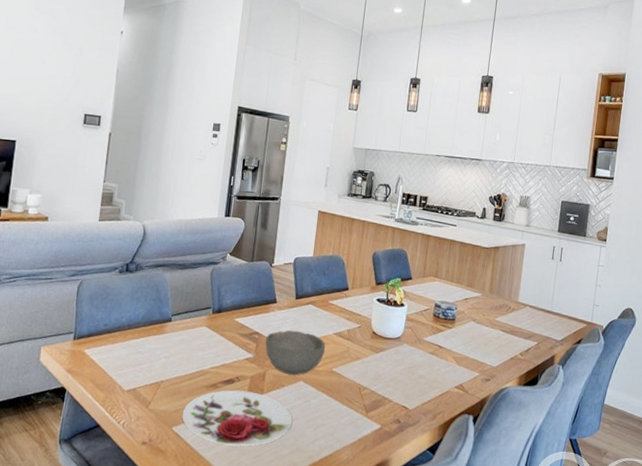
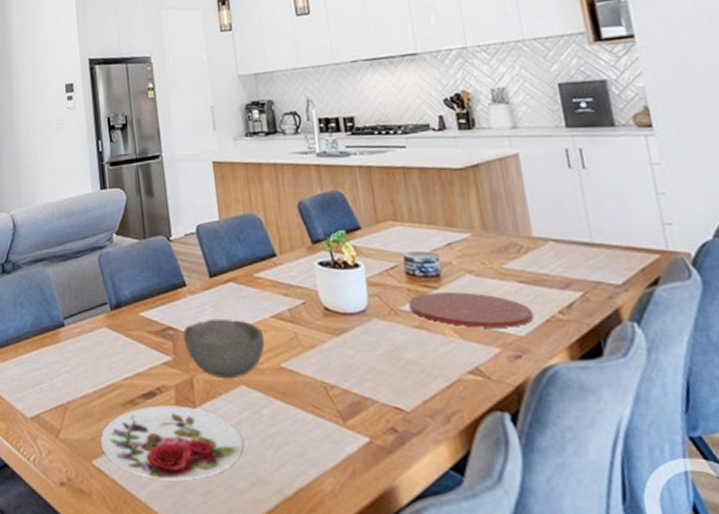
plate: none [429,330,505,360] -> present [408,292,534,328]

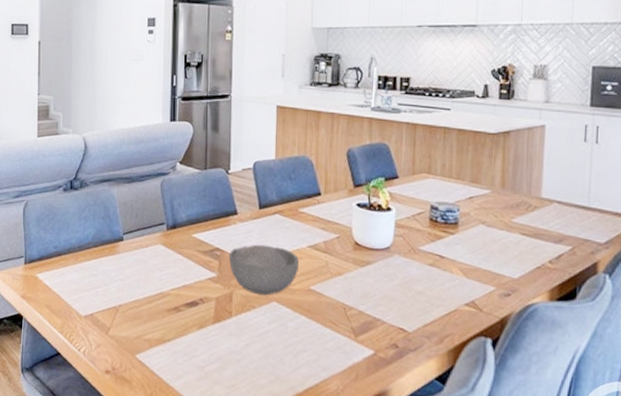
plate: present [100,405,243,481] -> none [144,313,268,375]
plate: present [408,292,534,328] -> none [427,237,528,271]

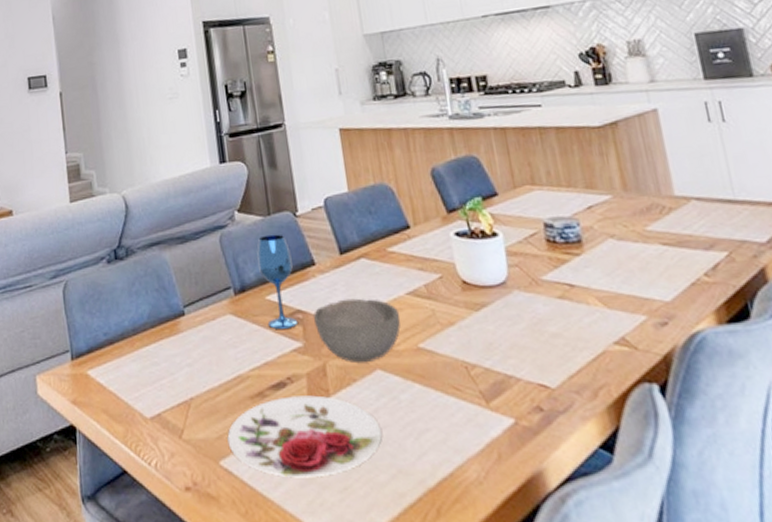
plate: none [144,313,268,375] -> present [227,395,382,478]
wineglass: none [190,185,219,262] -> present [257,234,298,329]

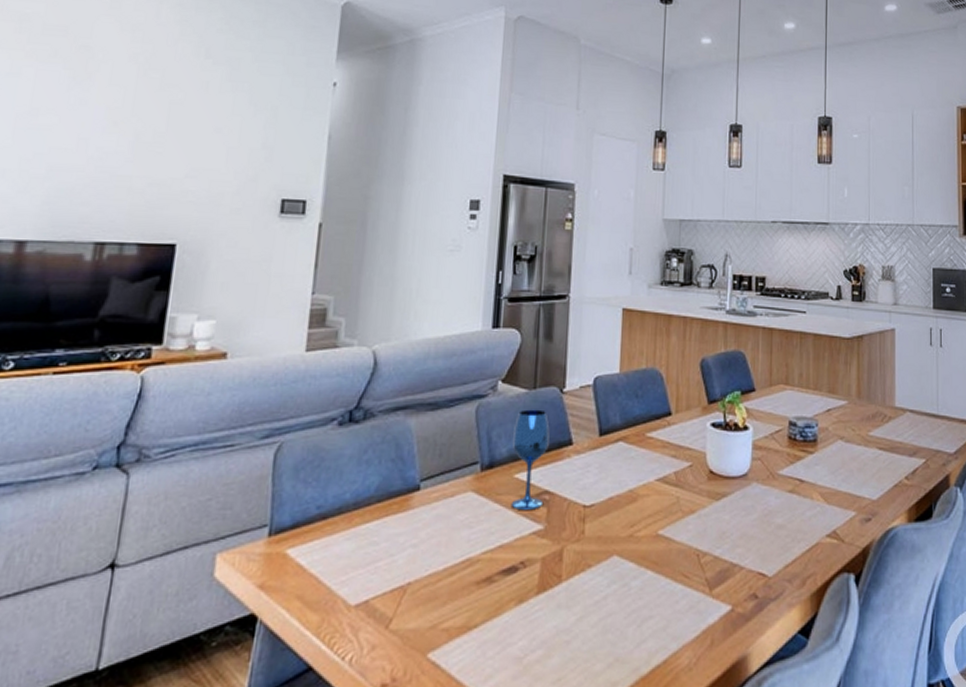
plate: present [227,395,382,478] -> none [441,581,606,670]
bowl: present [313,298,401,364] -> none [559,482,646,549]

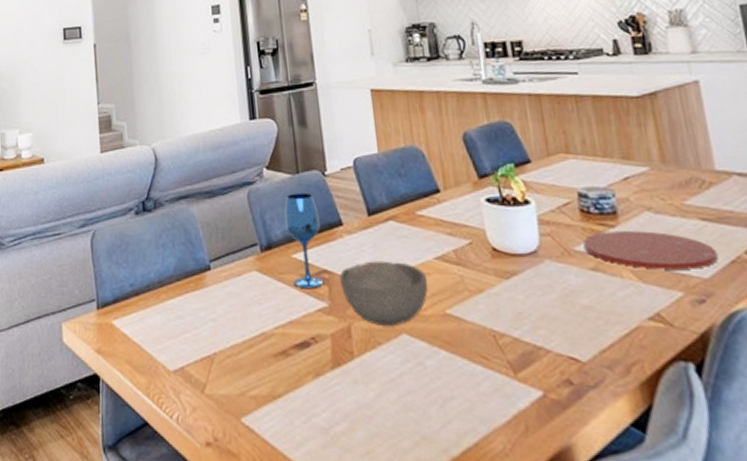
bowl: none [559,482,646,549] -> present [339,260,428,327]
plate: none [786,458,886,492] -> present [583,231,719,270]

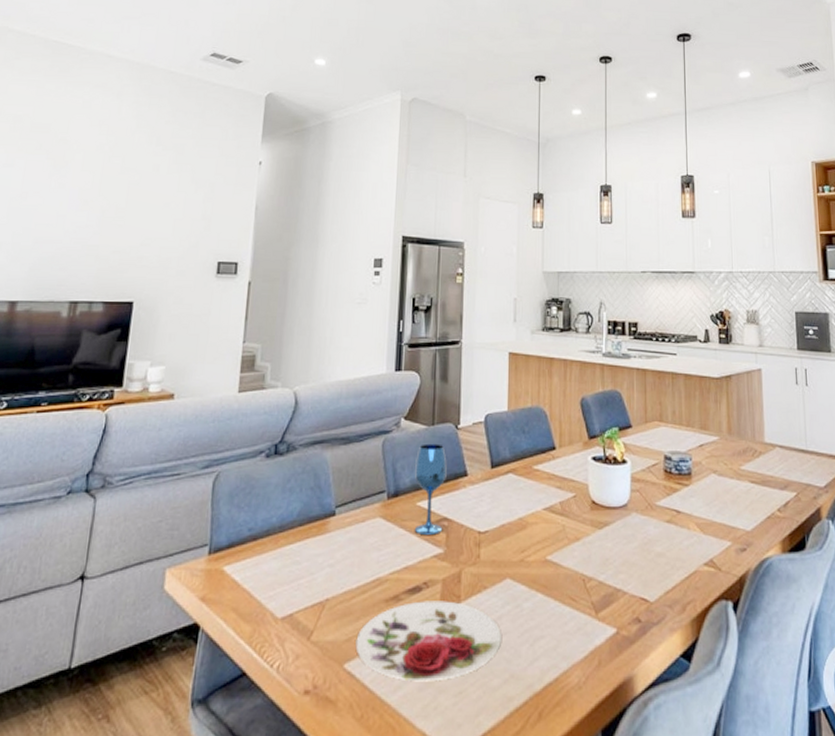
plate: none [249,356,406,440] -> present [355,601,501,682]
bowl: present [339,260,428,327] -> none [457,510,535,572]
plate: present [583,231,719,270] -> none [663,490,759,523]

